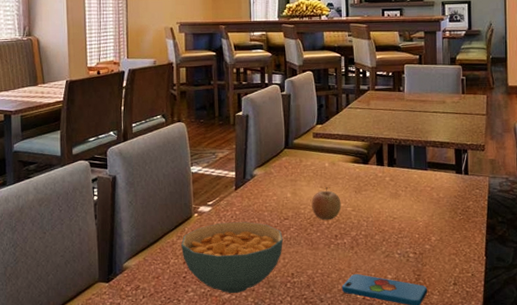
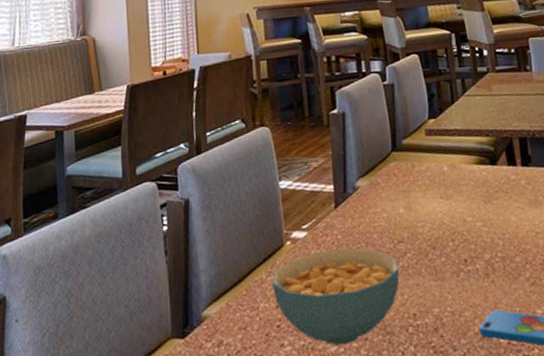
fruit: present [311,187,341,221] -> none [430,197,469,241]

